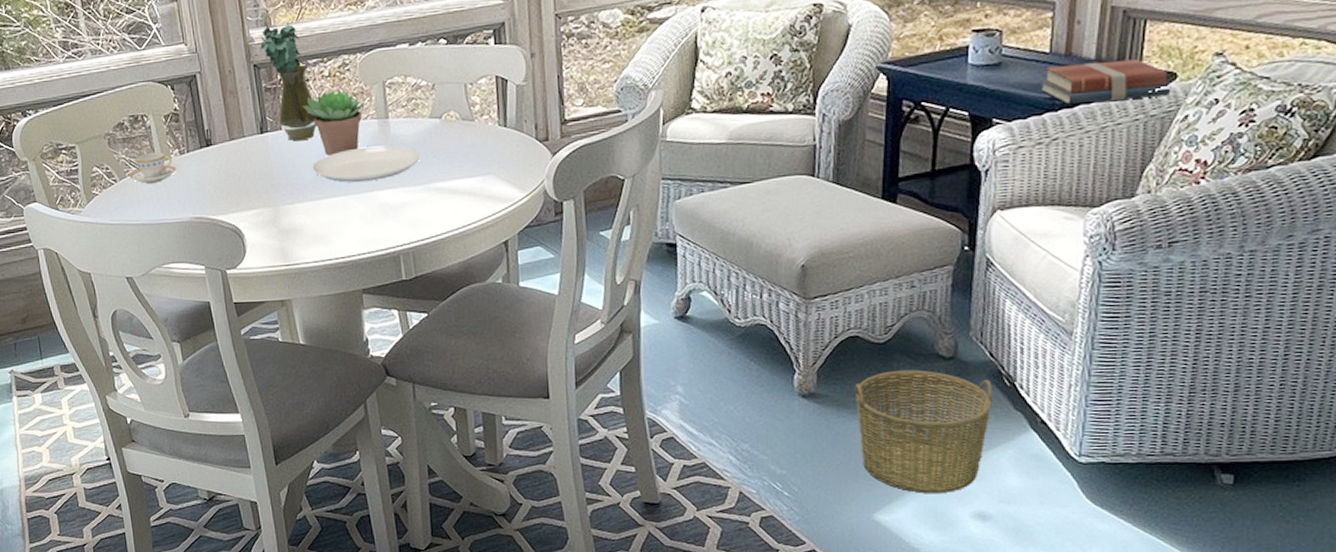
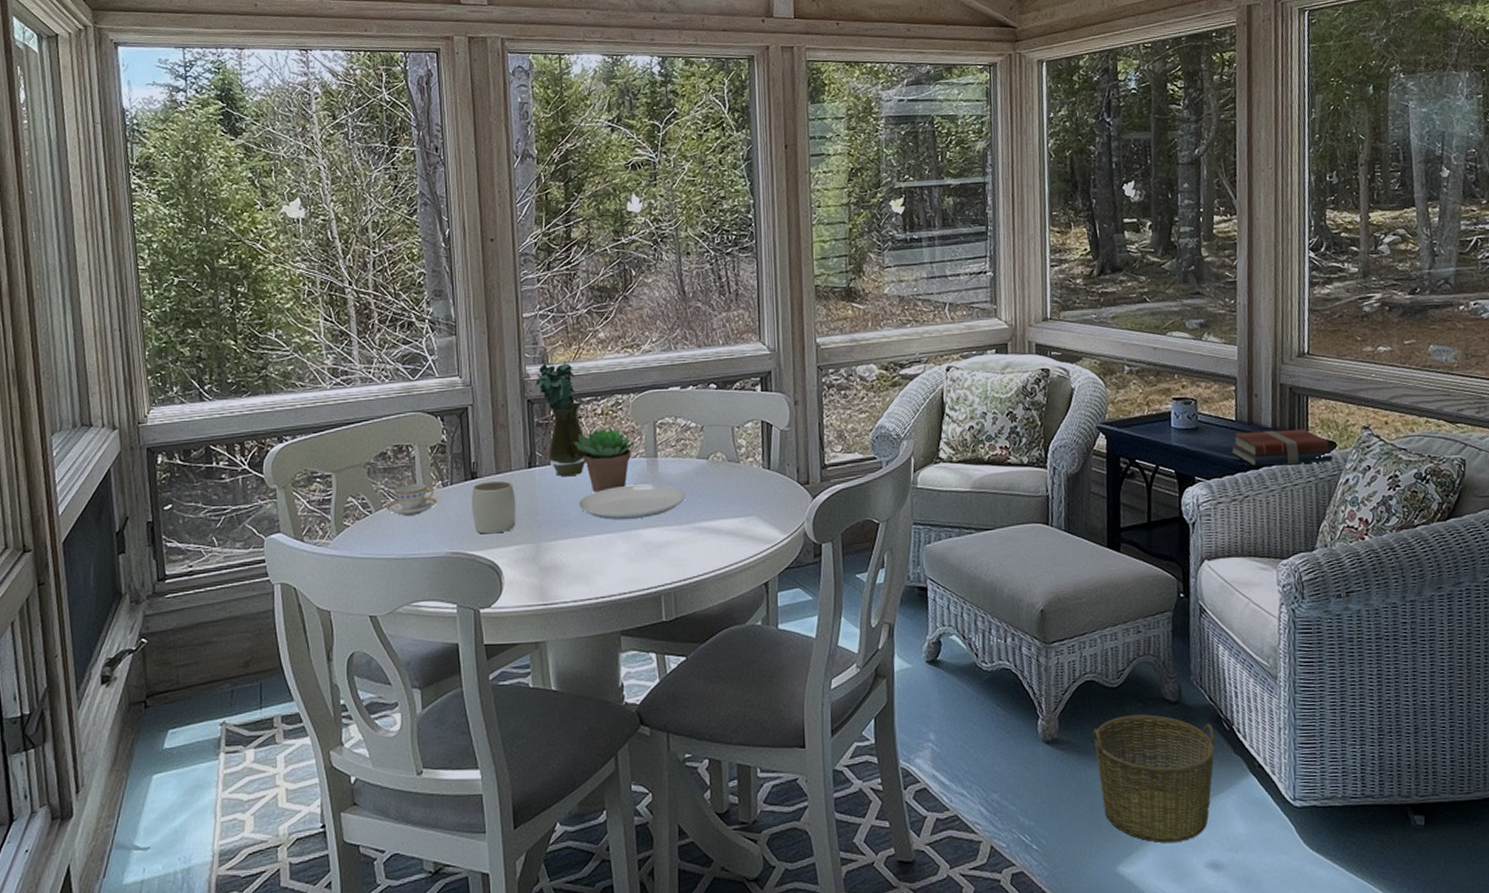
mug: none [208,147,253,200] -> present [472,480,516,534]

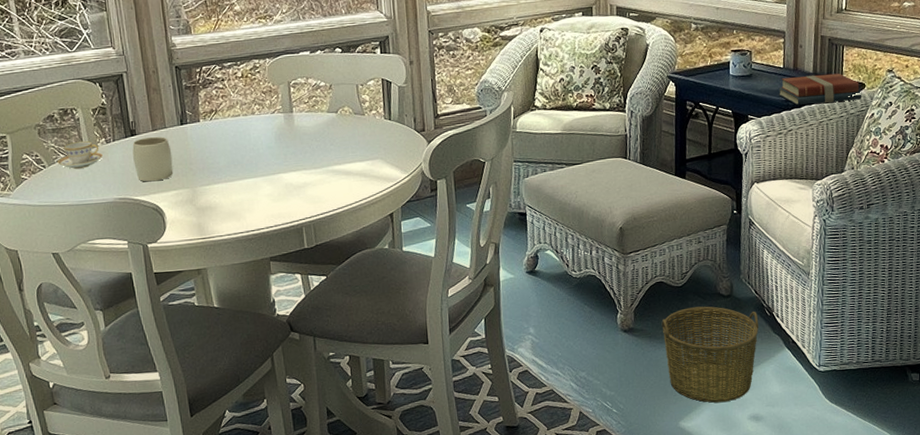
vase: present [535,358,587,477] -> none [181,30,231,132]
succulent plant: present [573,426,636,492] -> none [218,87,274,144]
plate: present [578,484,686,520] -> none [226,135,319,166]

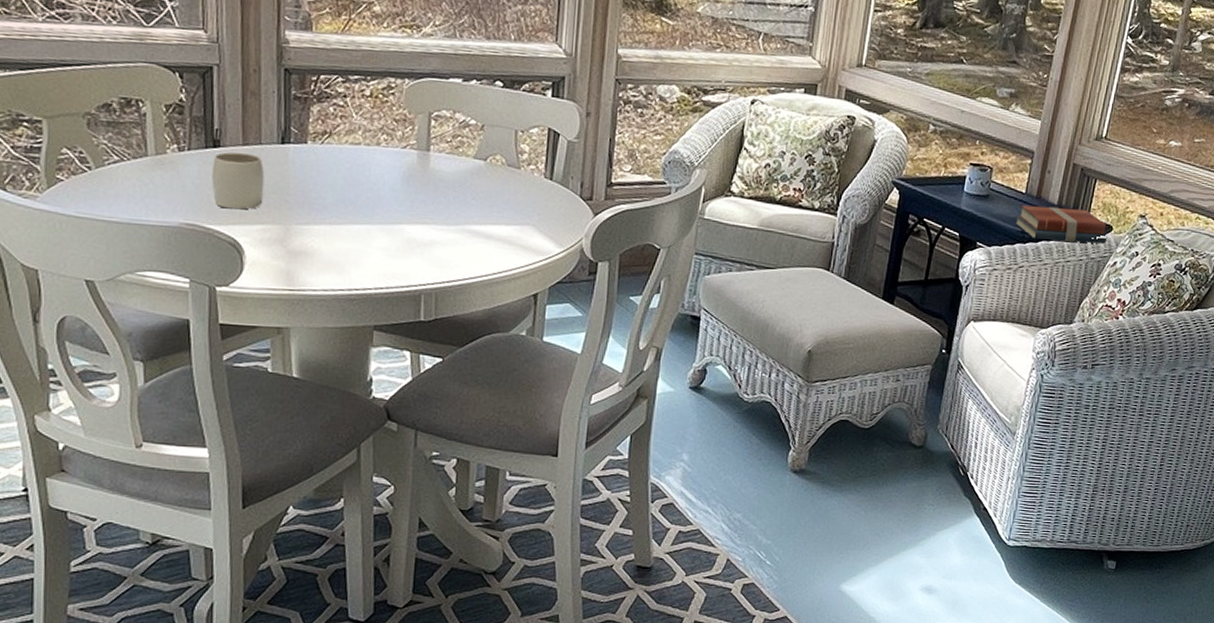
teacup: present [57,140,103,169] -> none [109,142,171,178]
basket: present [661,306,759,403] -> none [837,454,950,567]

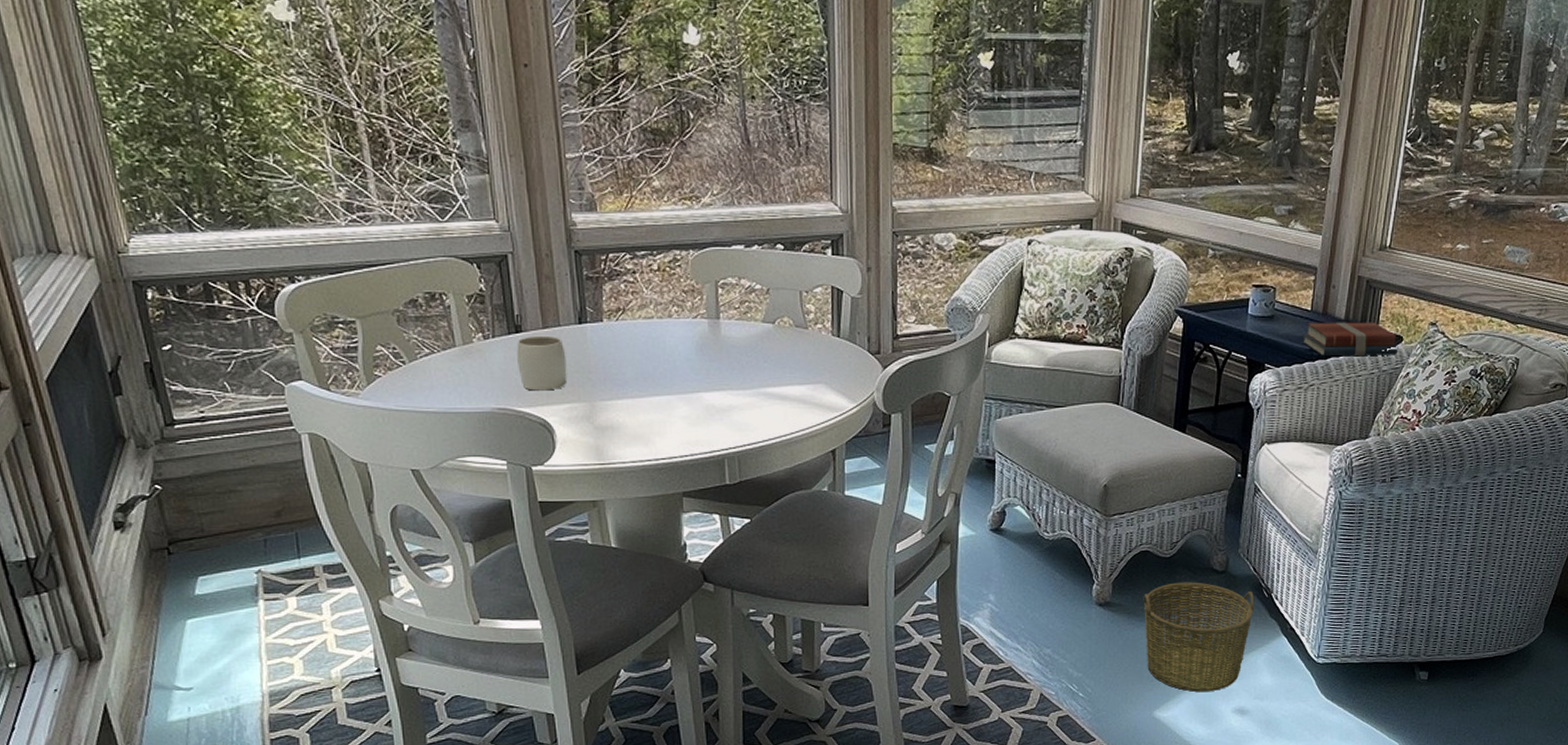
basket: none [837,454,950,567] -> present [1143,582,1255,692]

